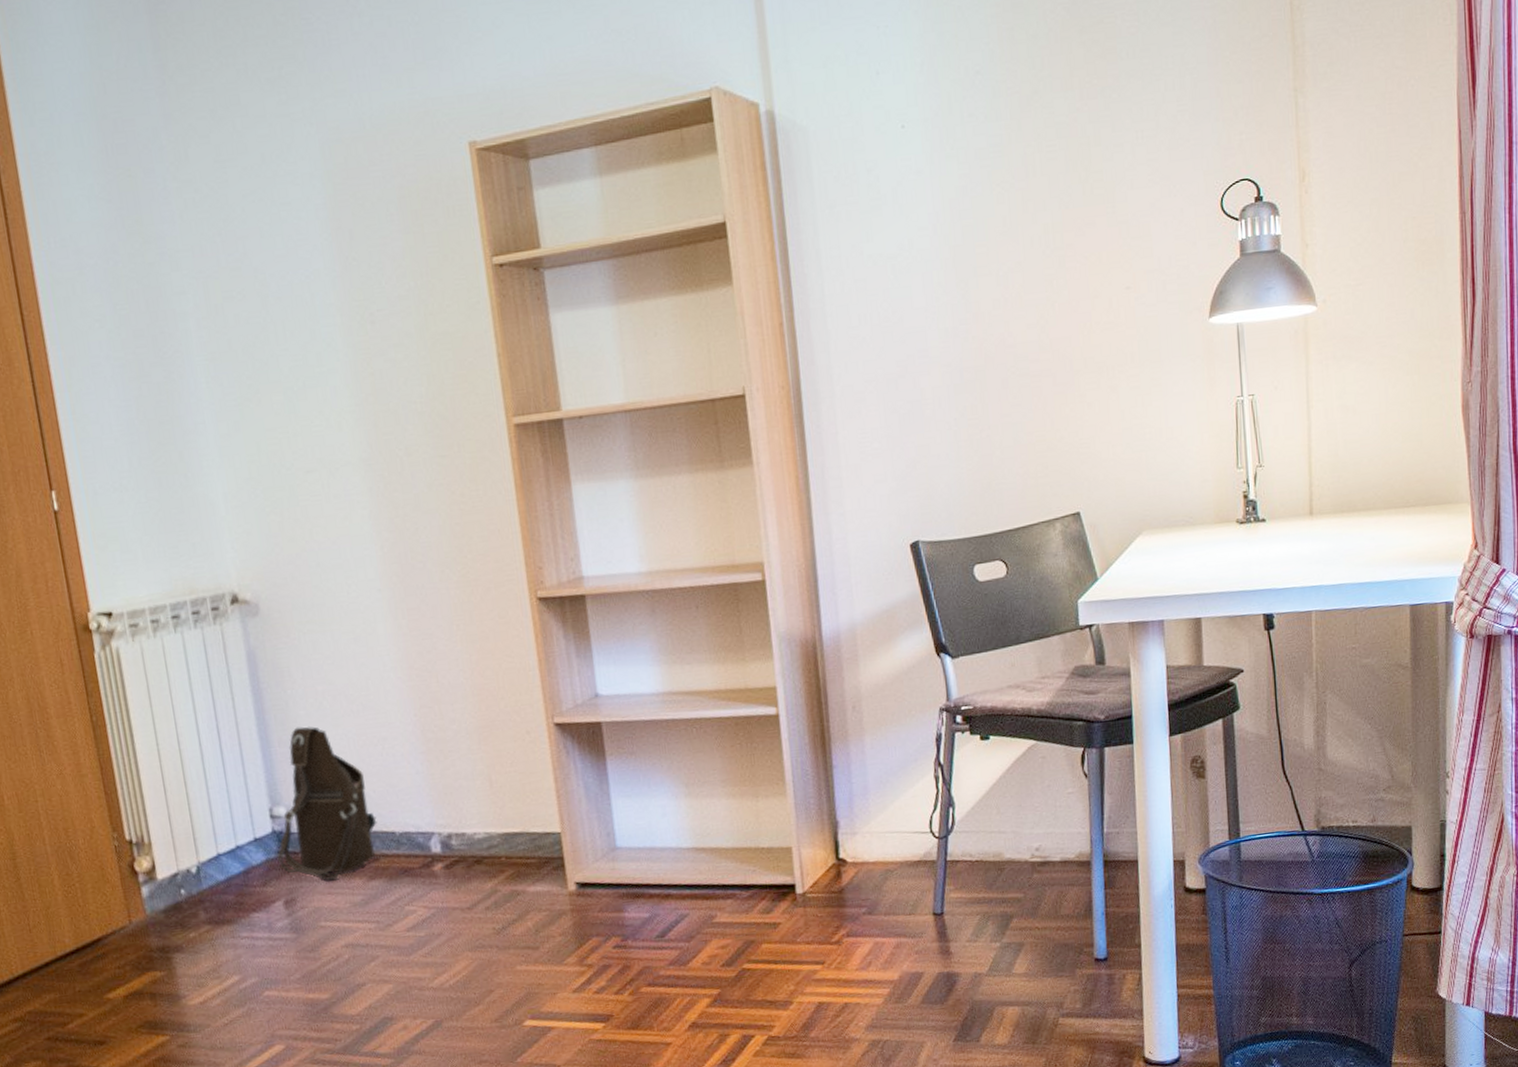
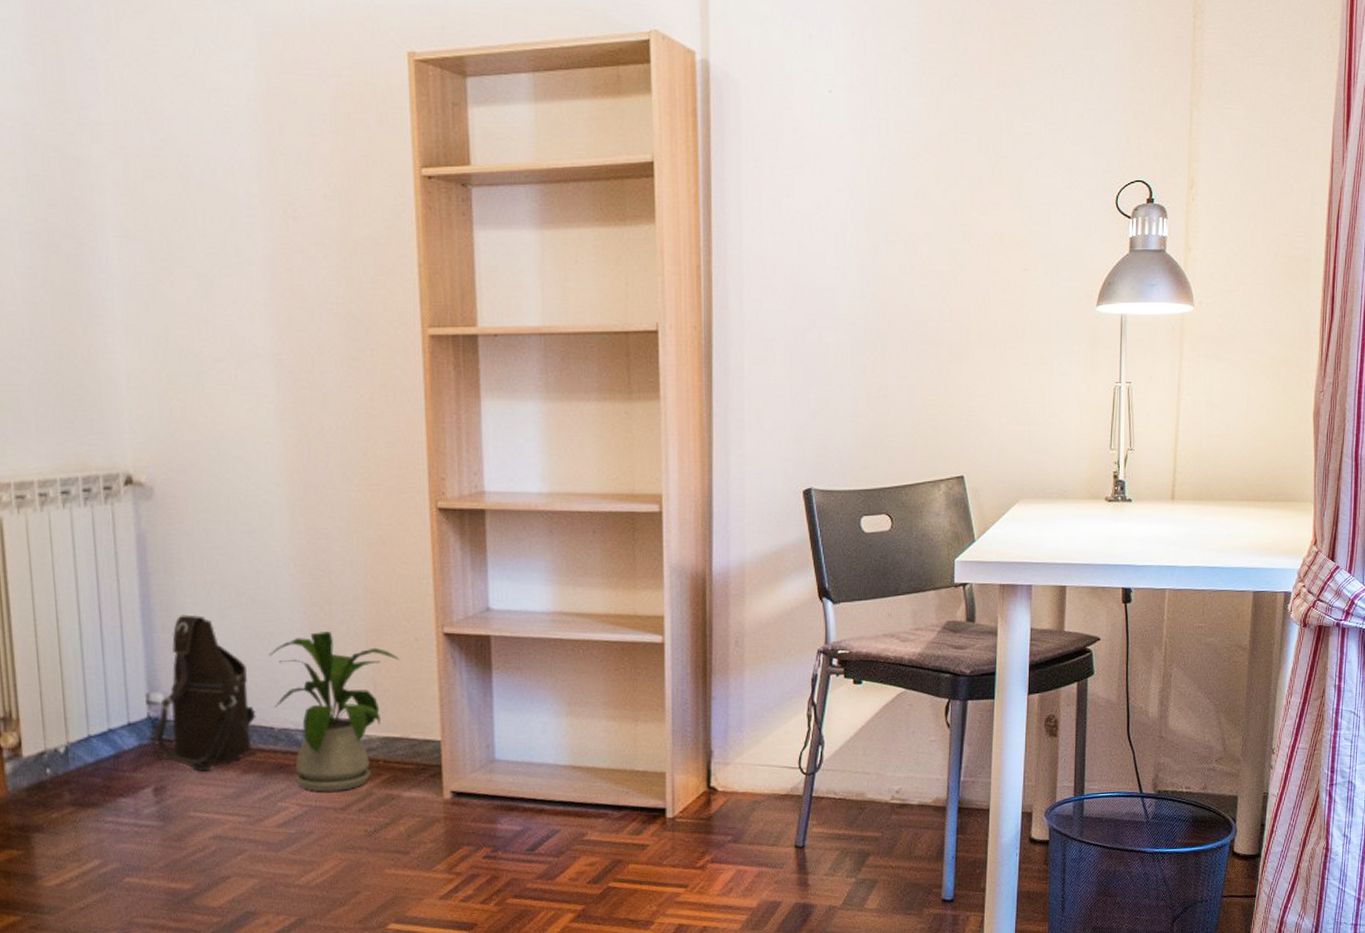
house plant: none [383,731,513,893] -> present [268,631,400,792]

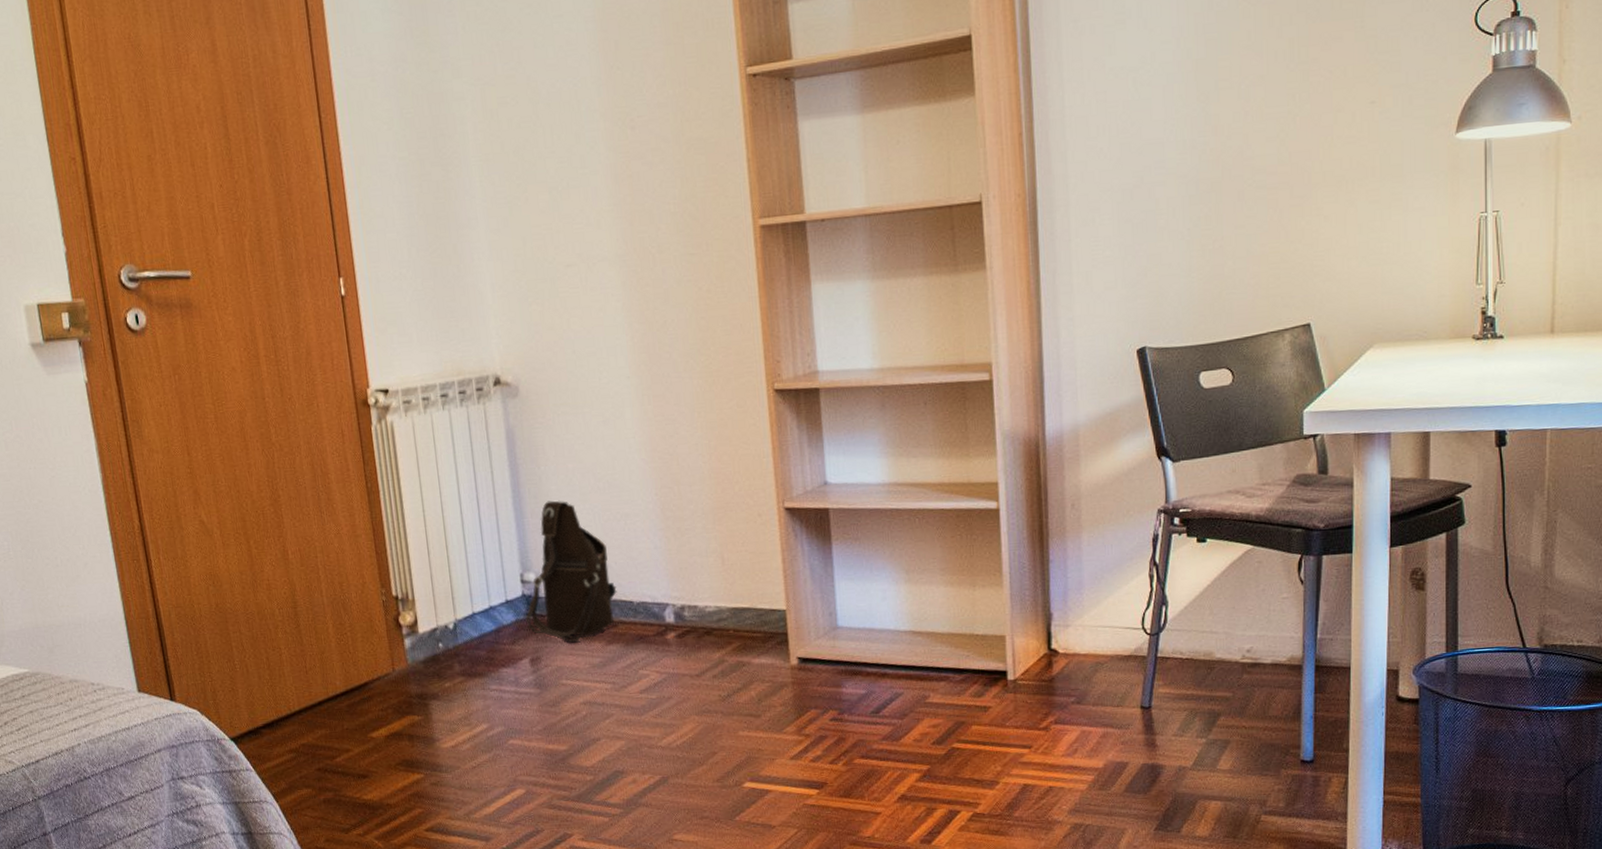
house plant: present [268,631,400,792] -> none [625,510,745,660]

